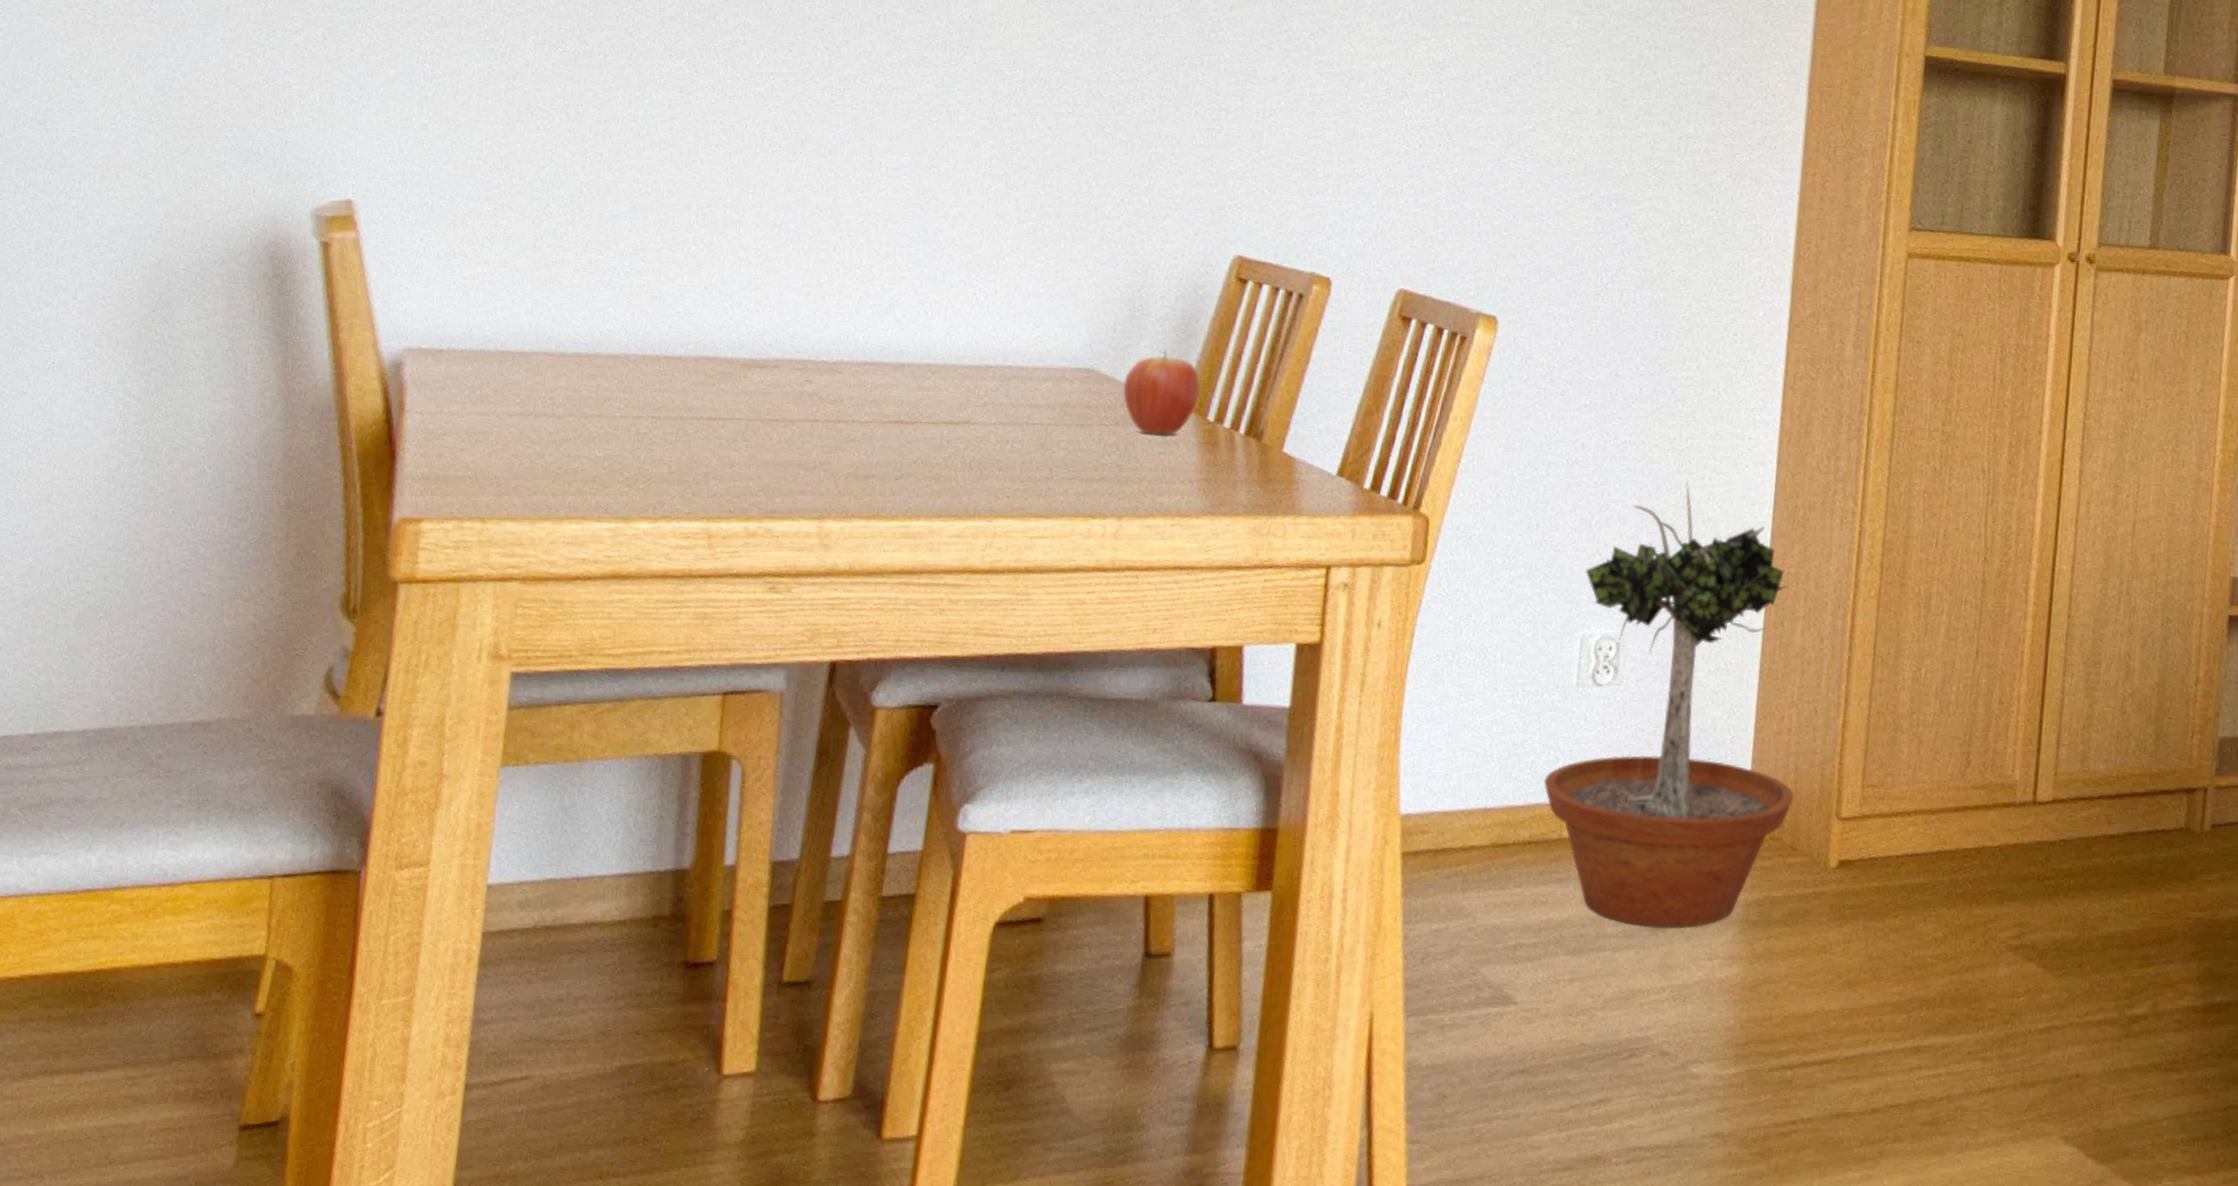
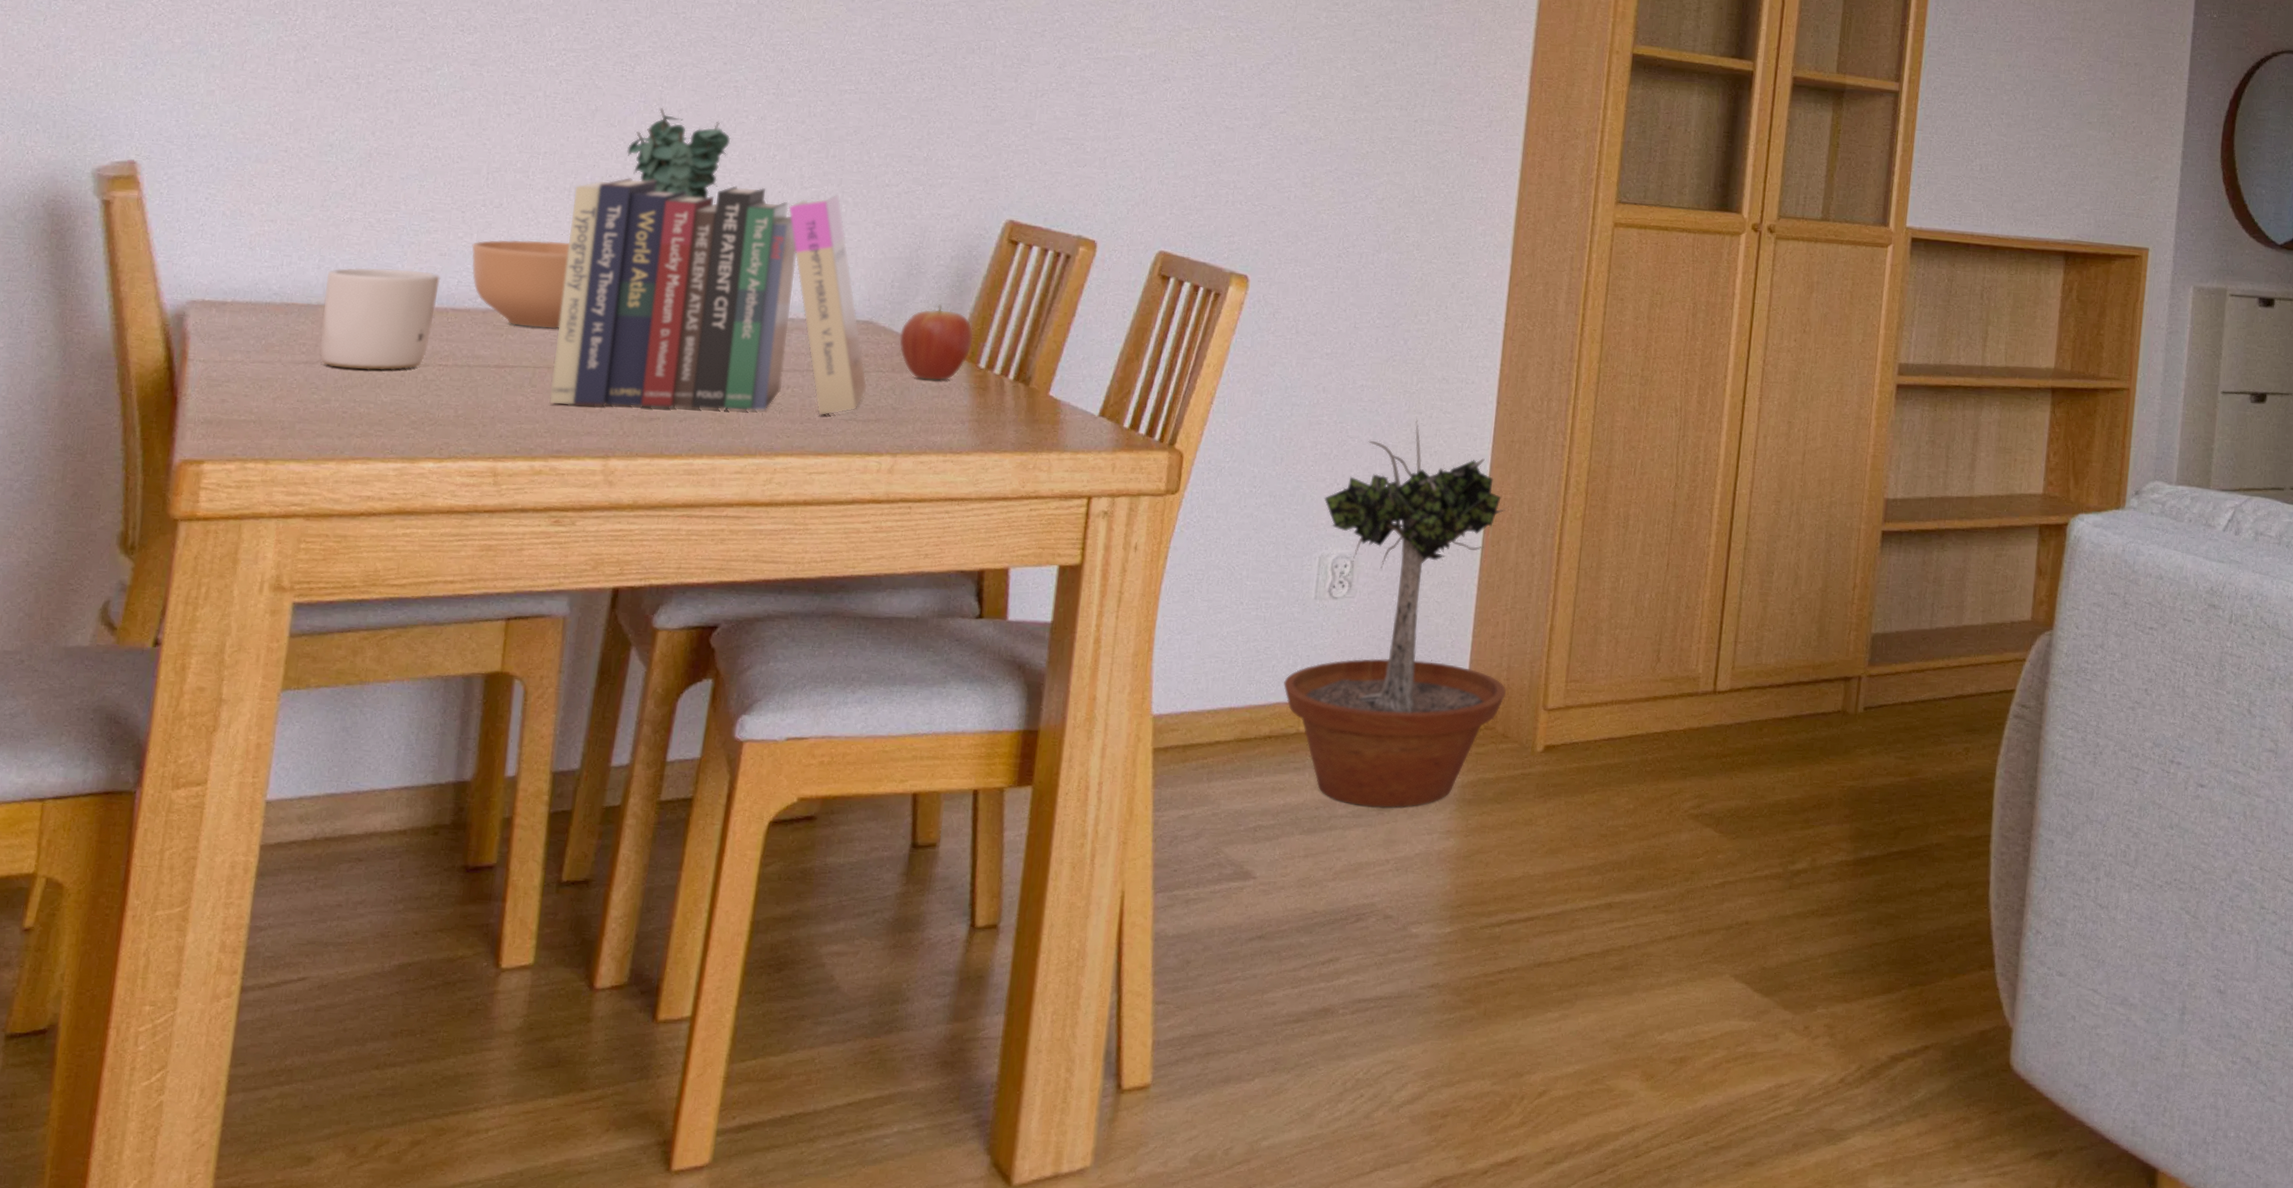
mug: none [533,312,652,423] -> present [319,267,440,370]
bowl: none [683,281,781,378] -> present [472,239,570,329]
books: none [762,211,1089,474] -> present [549,177,866,416]
vase: none [838,135,944,235] -> present [627,108,731,199]

